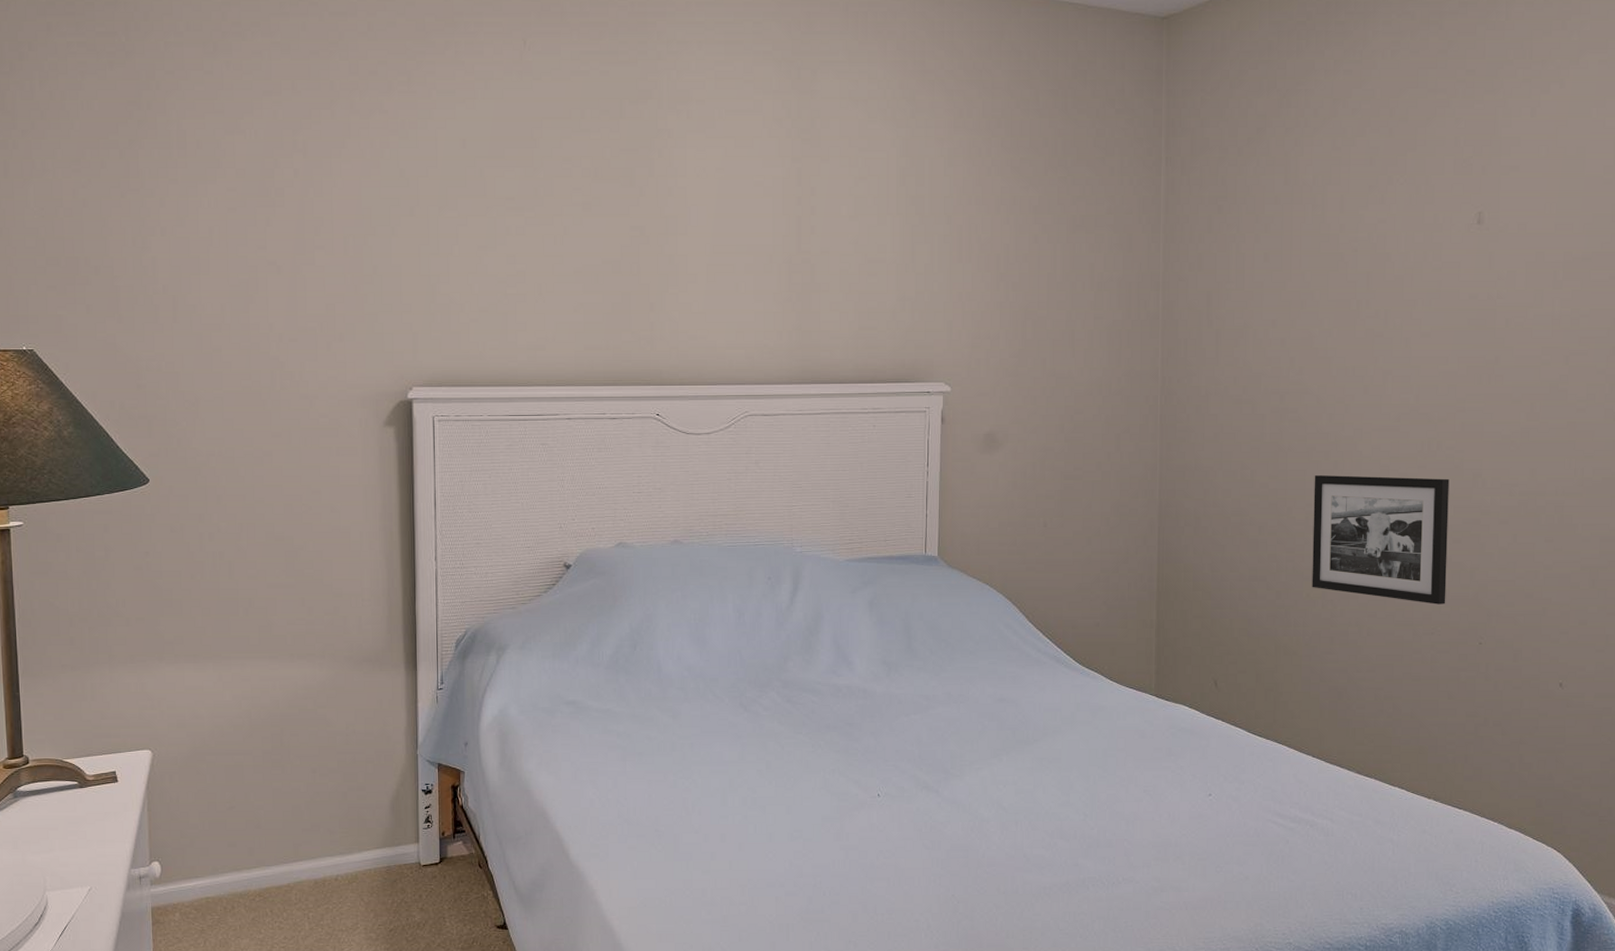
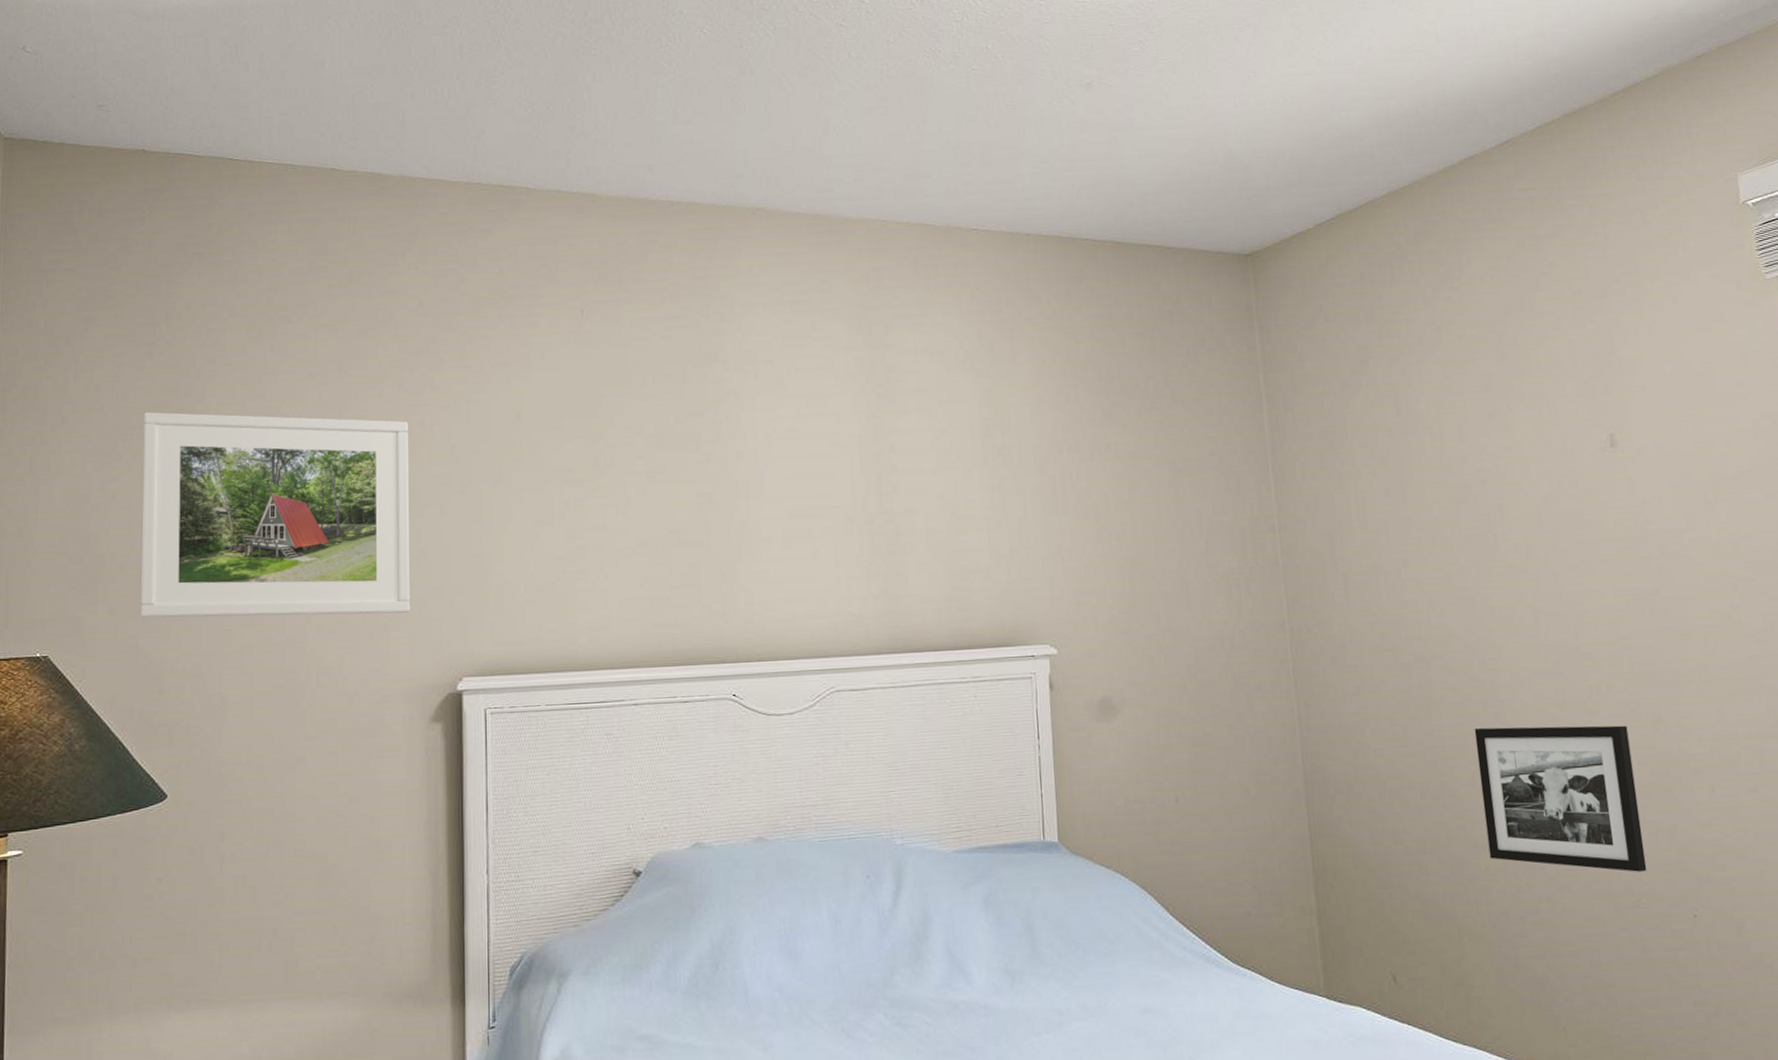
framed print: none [108,121,364,326] -> present [139,411,411,618]

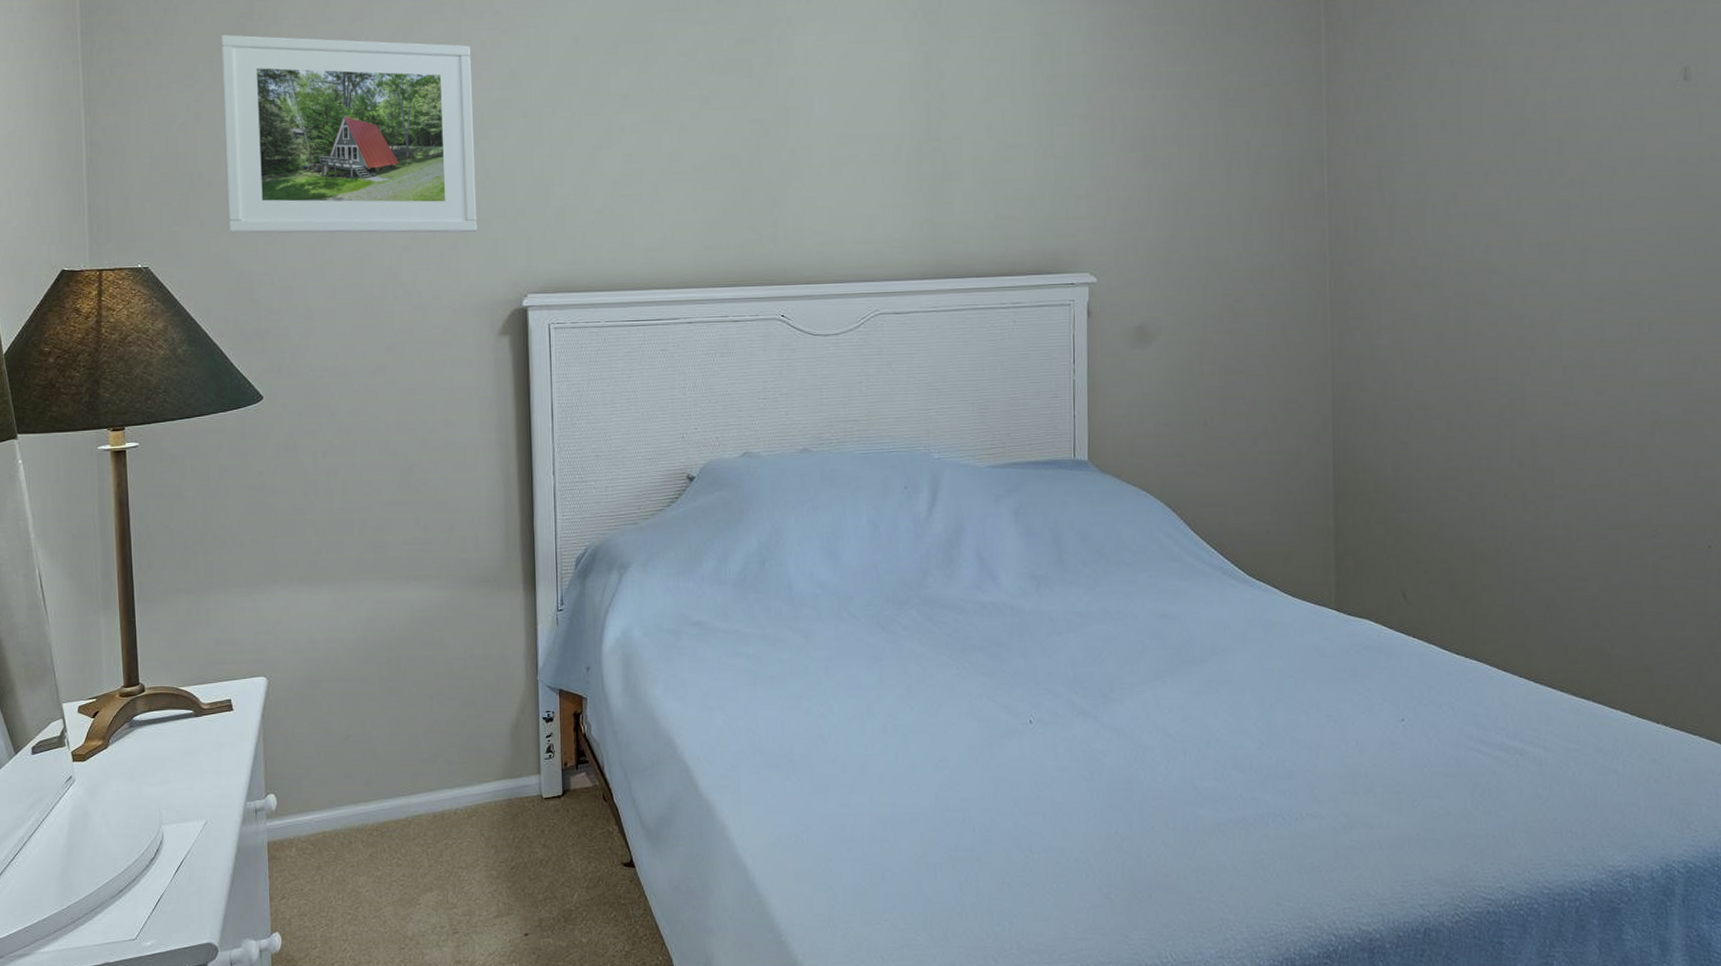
picture frame: present [1474,725,1647,872] -> none [1507,362,1667,504]

